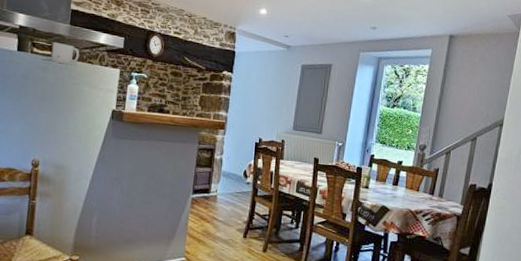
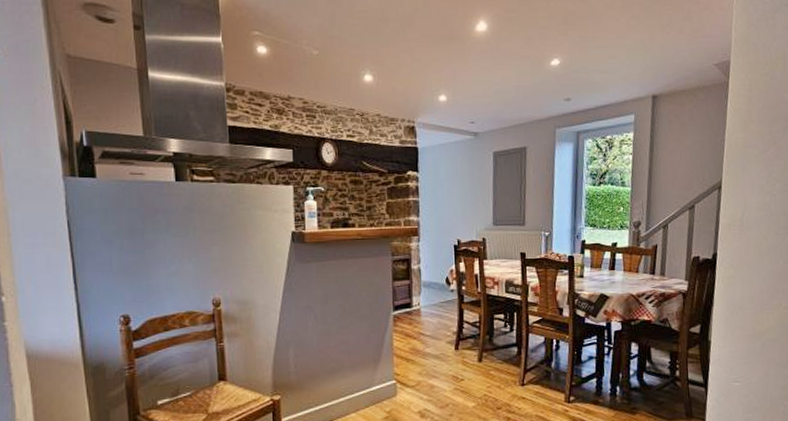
mug: present [51,42,80,66] -> none [214,166,246,190]

